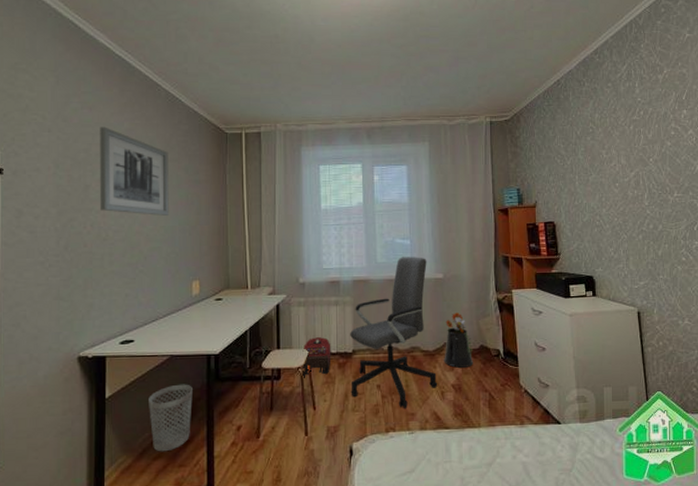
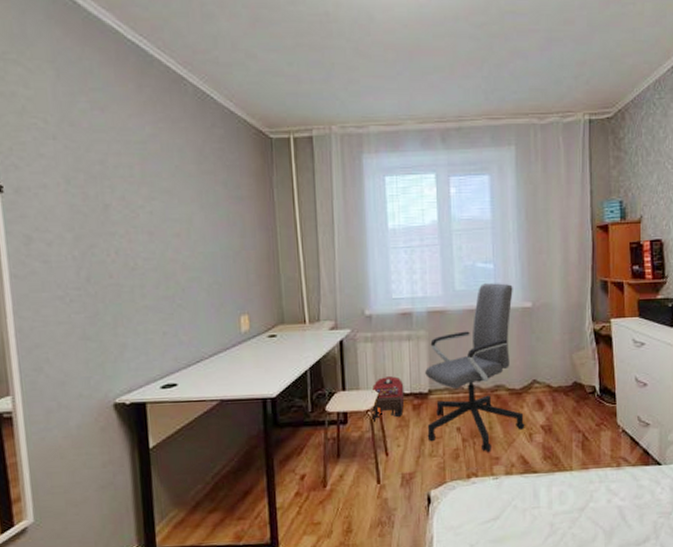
wall art: present [100,126,169,216] -> none [116,132,208,240]
wastebasket: present [149,384,193,452] -> none [198,431,249,505]
watering can: present [444,312,474,368] -> none [532,346,566,407]

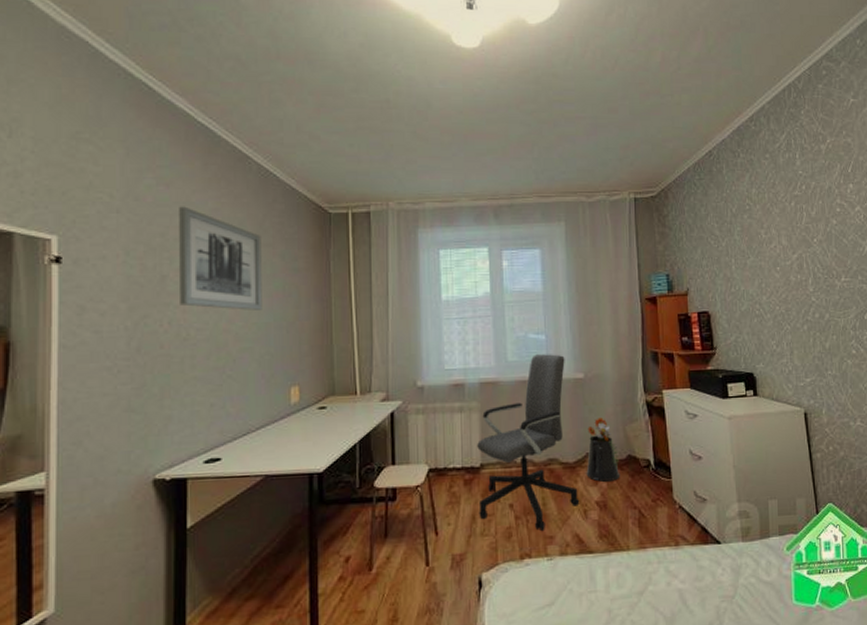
wall art: none [116,132,208,240] -> present [179,206,262,310]
backpack: present [371,376,405,421] -> none [420,450,456,497]
watering can: none [532,346,566,407] -> present [586,417,621,482]

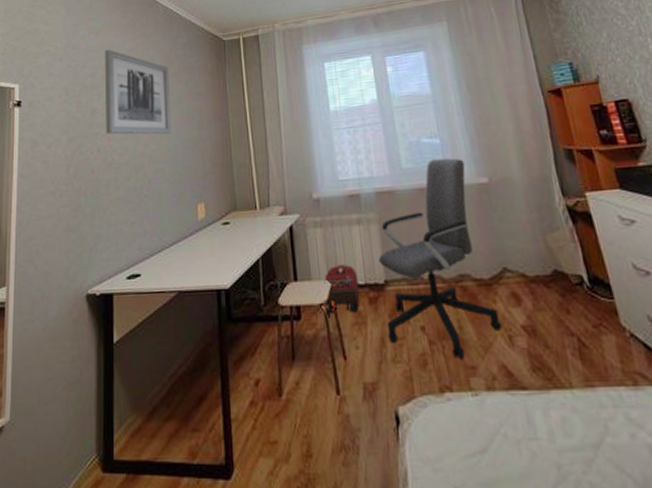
backpack: none [420,450,456,497] -> present [324,265,360,316]
watering can: present [586,417,621,482] -> none [500,226,548,302]

